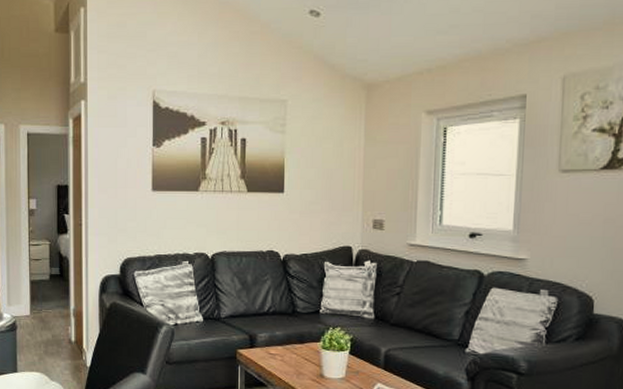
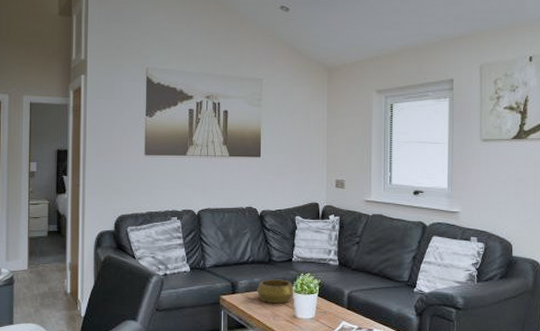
decorative bowl: none [277,333,323,361] -> present [256,279,295,304]

